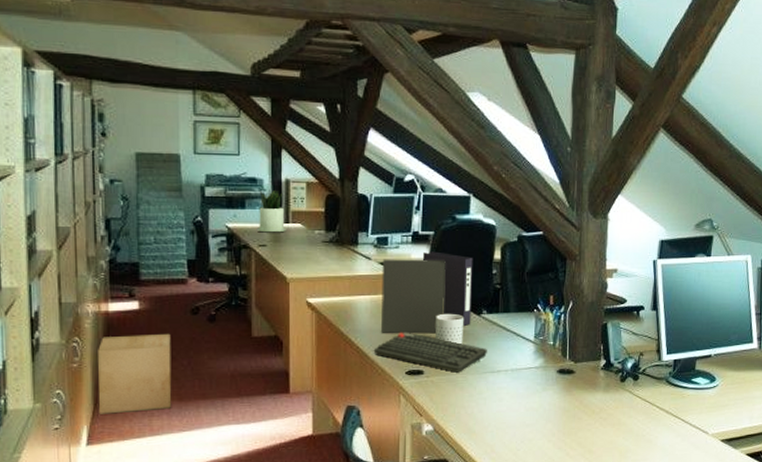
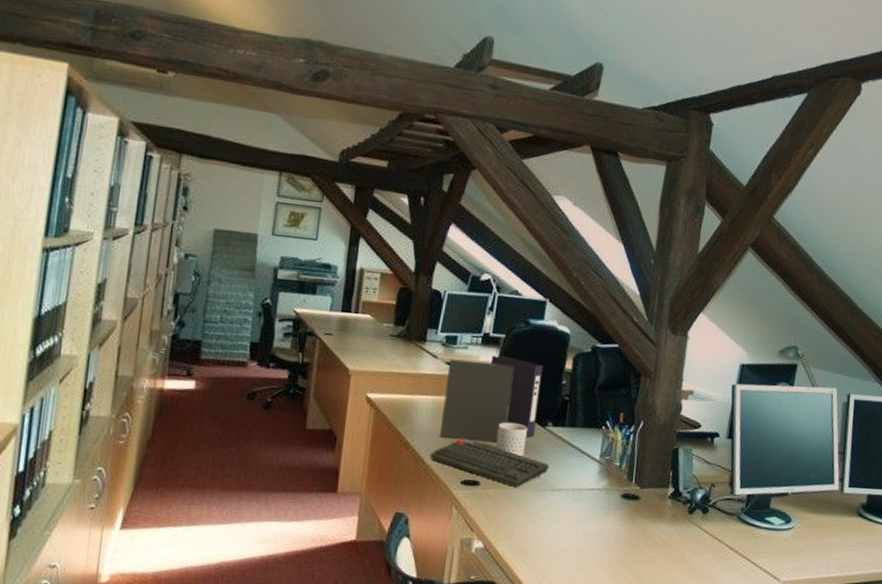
cardboard box: present [98,333,172,414] -> none [137,415,223,498]
planter: present [256,190,286,233] -> none [324,277,356,323]

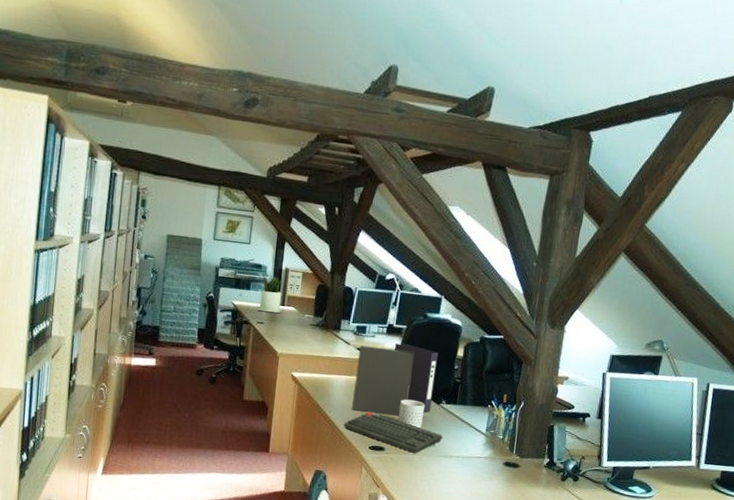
planter: none [324,277,356,323] -> present [257,276,282,314]

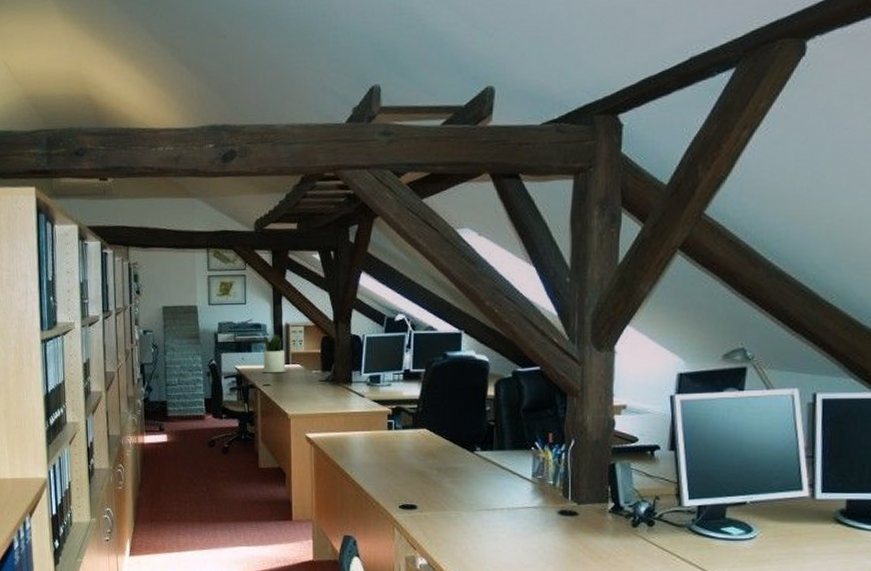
computer keyboard: present [344,411,443,453] -> none [369,467,481,509]
binder: present [352,345,414,416] -> none [375,396,438,470]
binder: present [395,343,439,413] -> none [415,388,465,462]
mug: present [398,399,426,429] -> none [428,449,457,481]

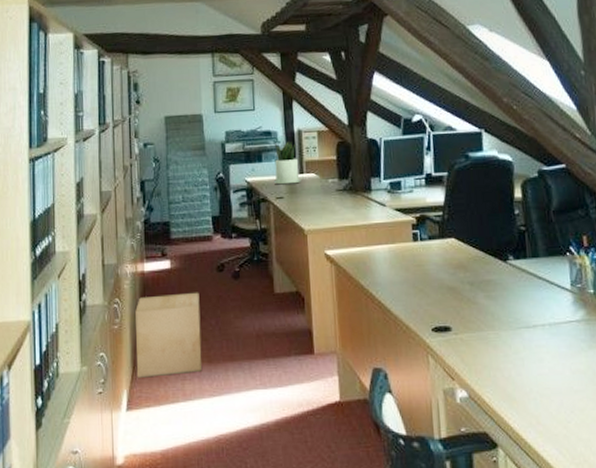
cardboard box: none [137,463,194,531] -> present [135,292,203,378]

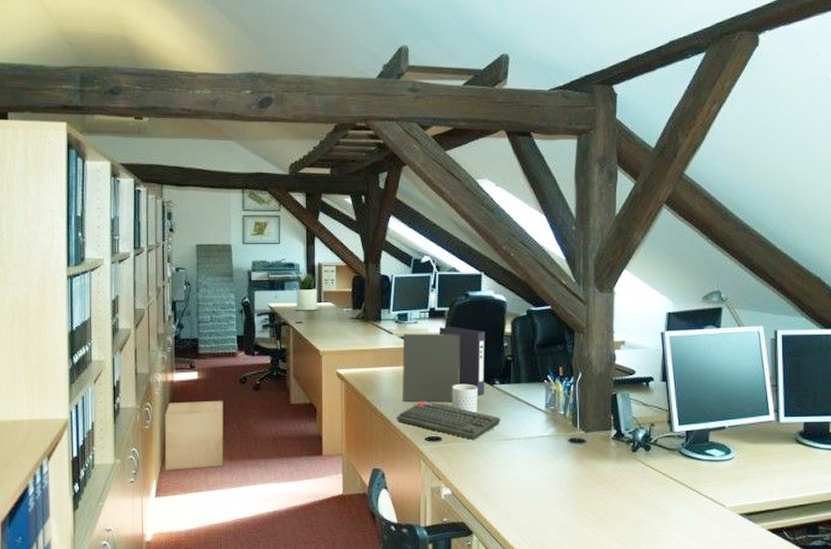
binder: none [397,203,468,285] -> present [402,333,460,403]
computer keyboard: none [397,283,519,329] -> present [397,400,500,440]
binder: none [439,193,497,274] -> present [440,326,486,395]
mug: none [458,260,491,296] -> present [452,383,479,413]

